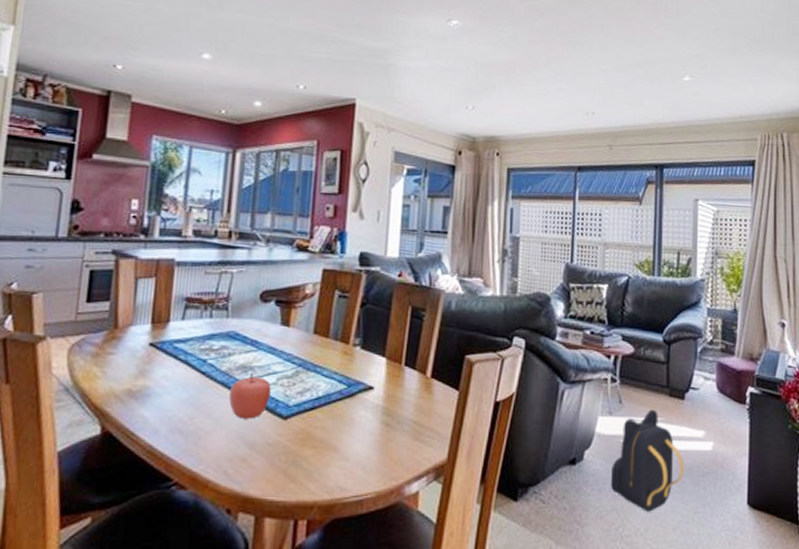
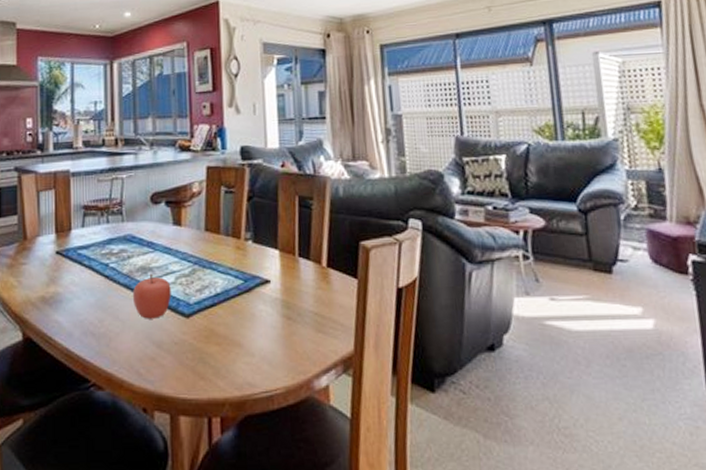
backpack: present [611,409,684,512] -> none [536,286,623,400]

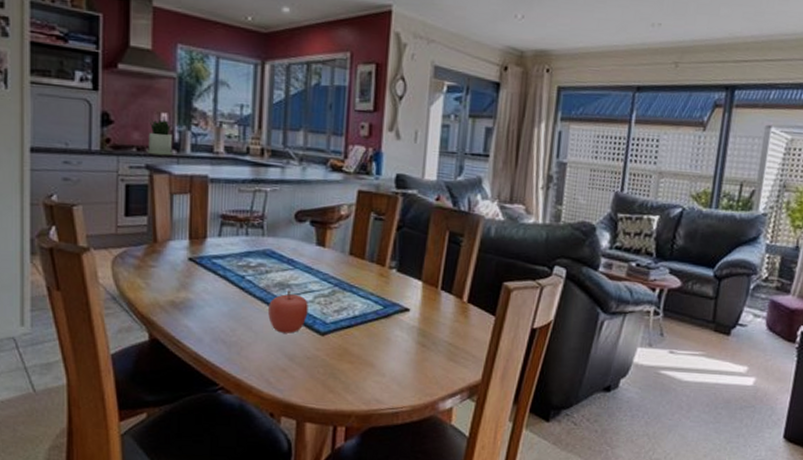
planter: none [14,123,38,158] -> present [145,118,173,157]

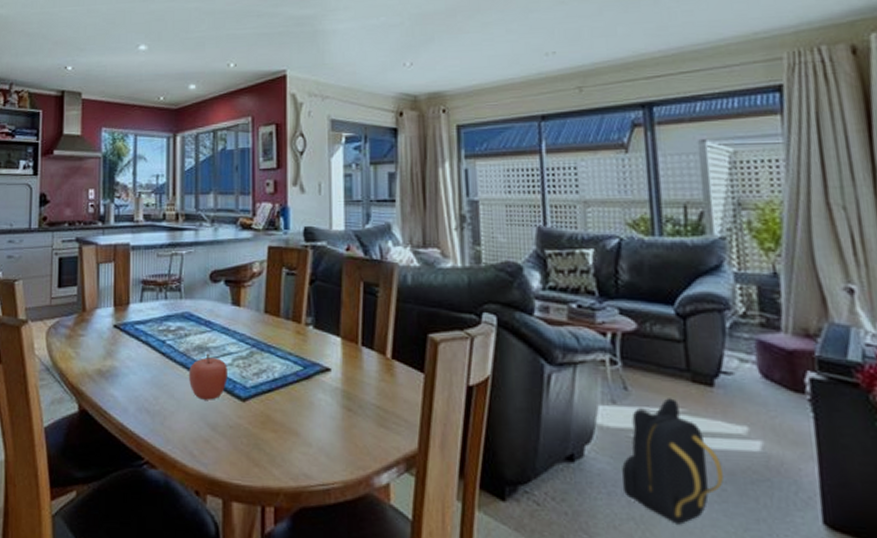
planter: present [145,118,173,157] -> none [75,194,99,229]
backpack: none [644,343,722,439] -> present [622,398,724,525]

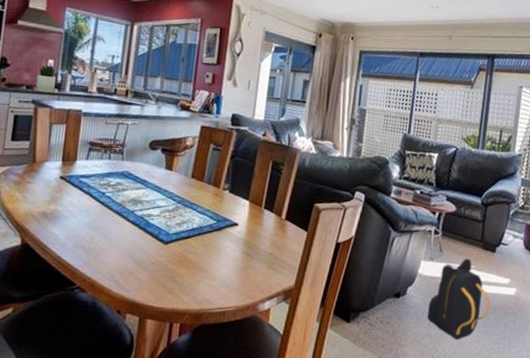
planter: none [75,194,99,229] -> present [33,64,56,94]
fruit: present [188,353,228,400] -> none [121,205,156,242]

